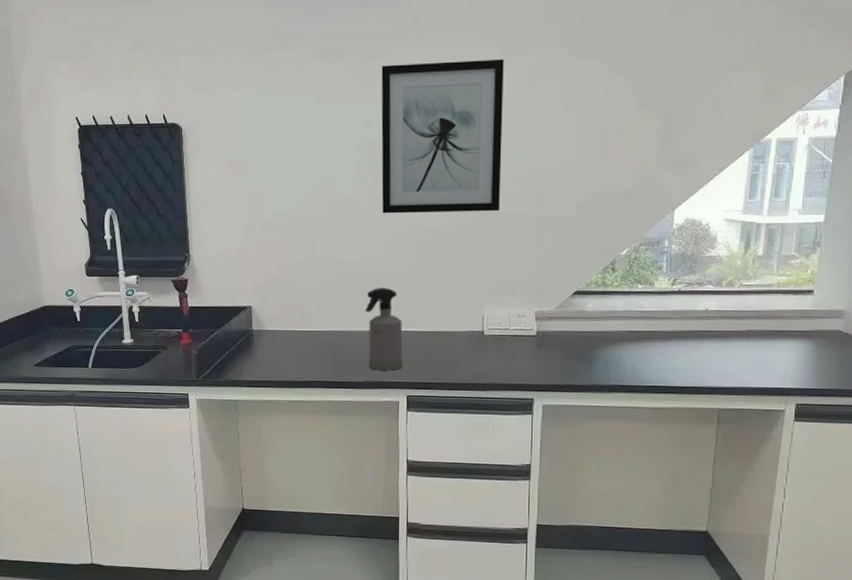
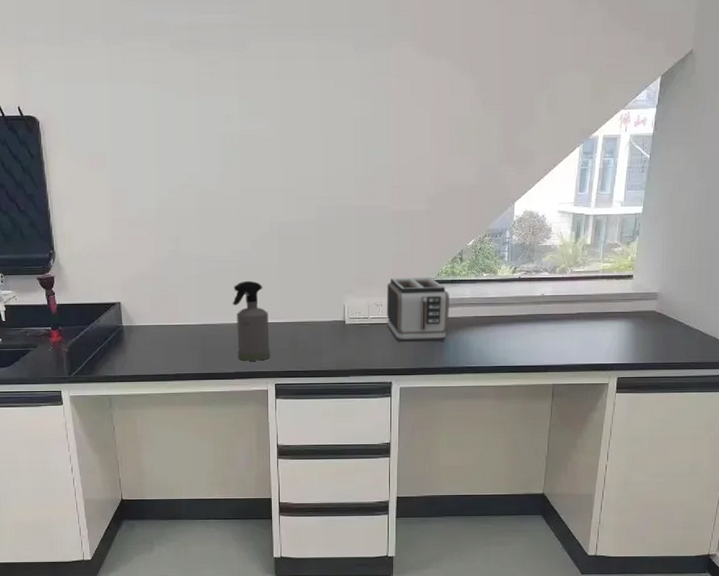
wall art: present [381,58,504,214] -> none [239,54,358,209]
toaster: none [529,287,599,357] -> present [386,277,449,343]

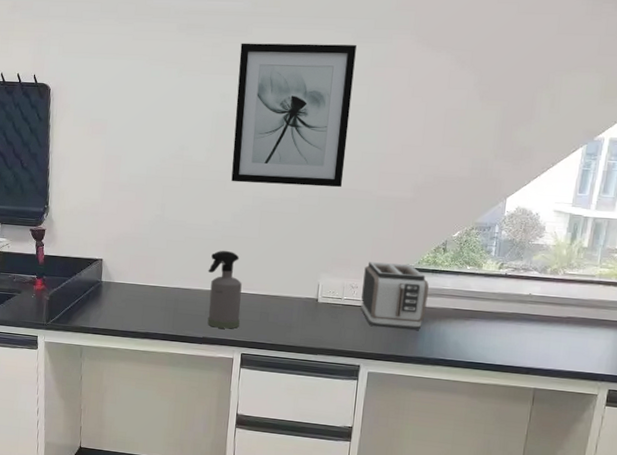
wall art: none [239,54,358,209] -> present [231,43,356,188]

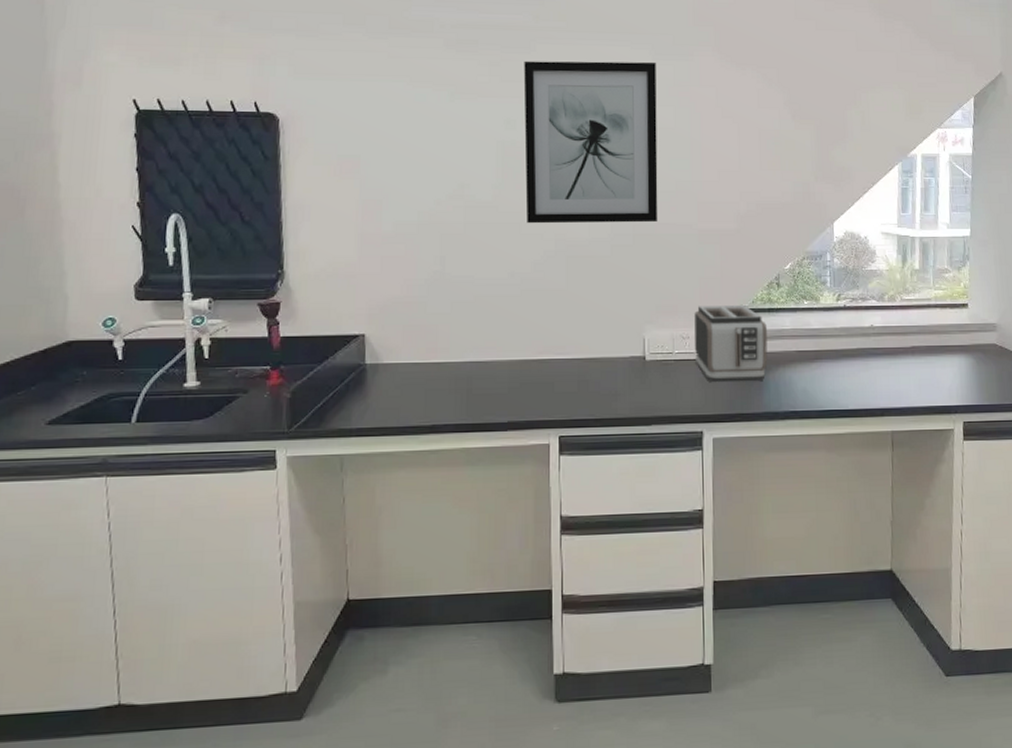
spray bottle: present [207,250,242,329] -> none [507,308,553,407]

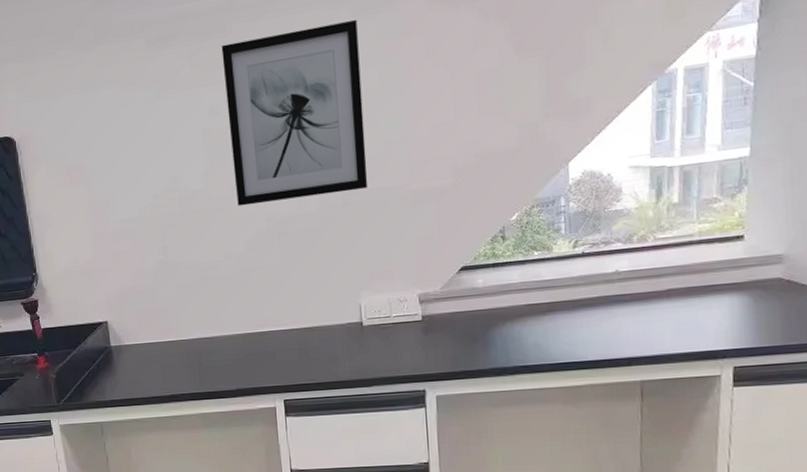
toaster: present [694,304,768,383] -> none [411,262,494,343]

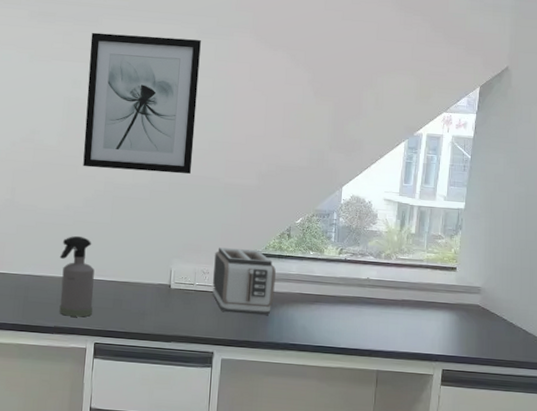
spray bottle: none [229,285,276,376] -> present [59,235,95,317]
toaster: none [411,262,494,343] -> present [212,247,276,315]

